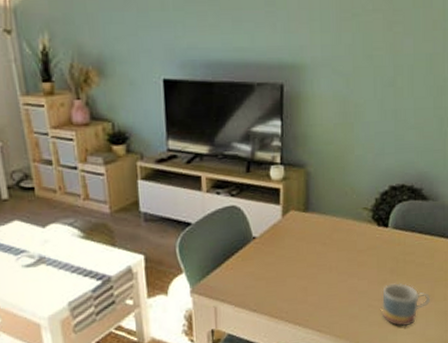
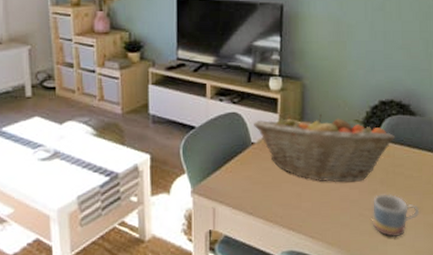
fruit basket: none [255,202,407,274] -> present [254,113,396,183]

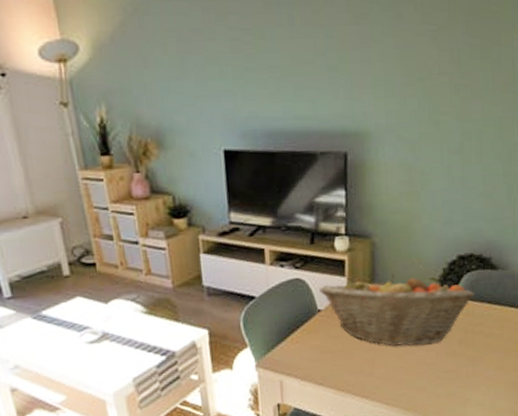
mug: present [372,193,419,238] -> none [450,354,499,398]

